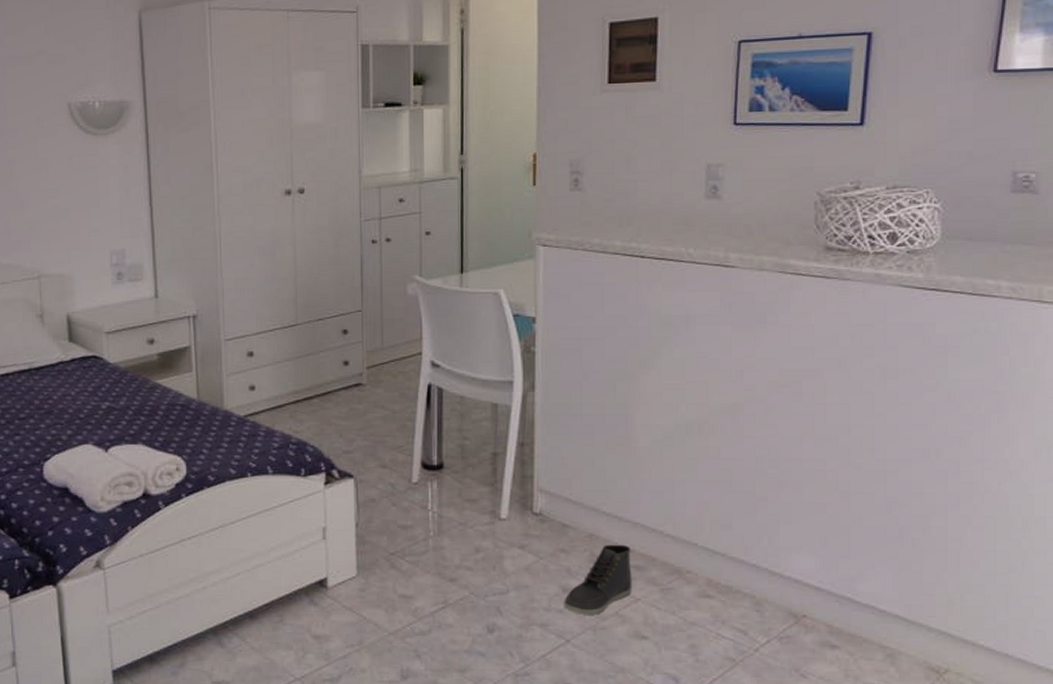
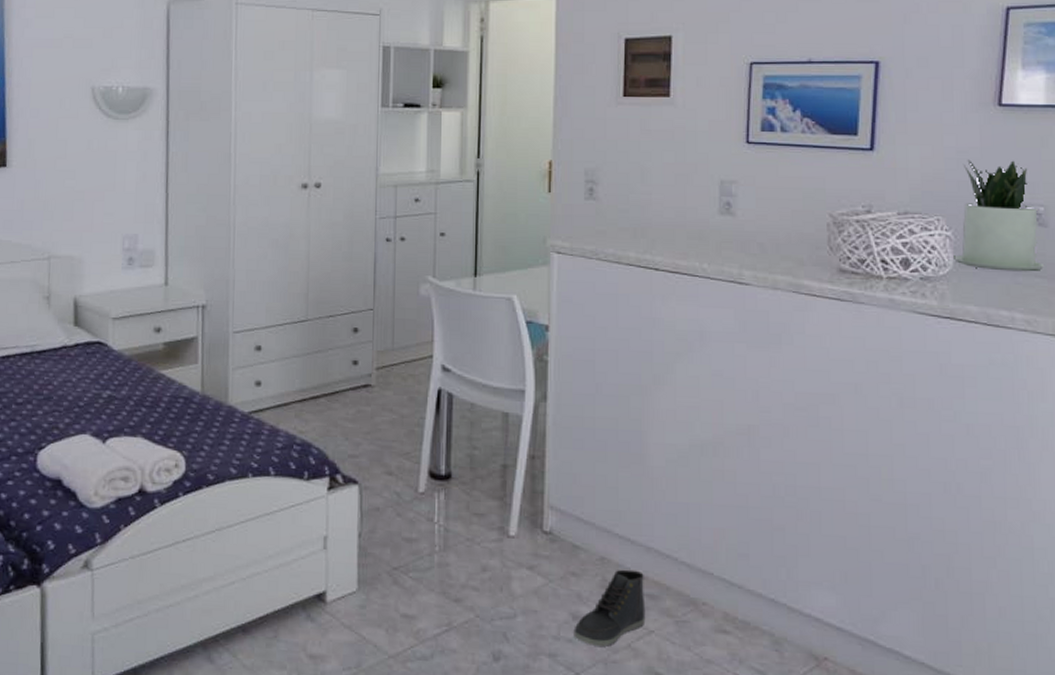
planter: none [942,127,1034,241] -> present [954,160,1045,272]

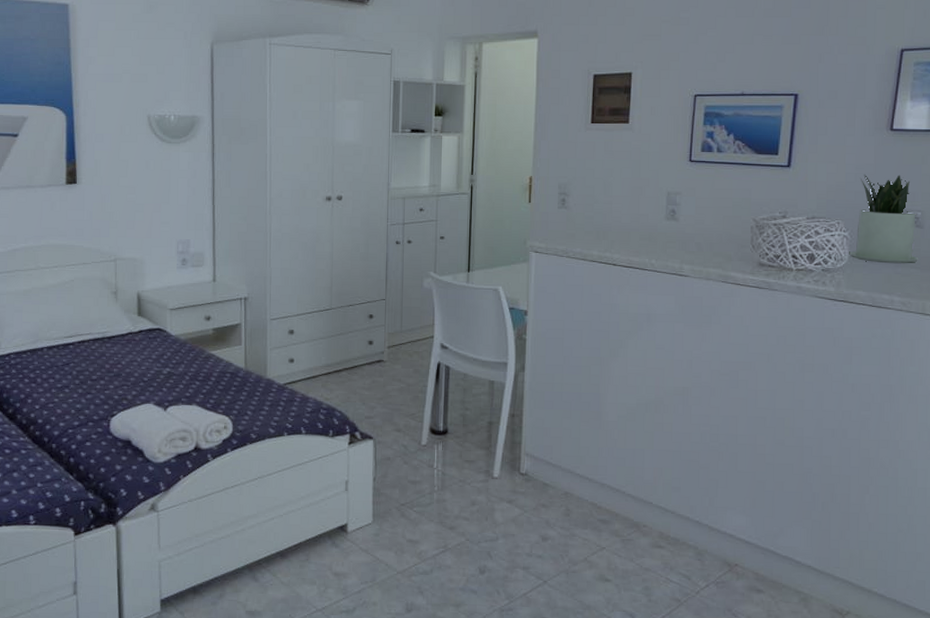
sneaker: present [573,569,646,647] -> none [543,501,599,560]

